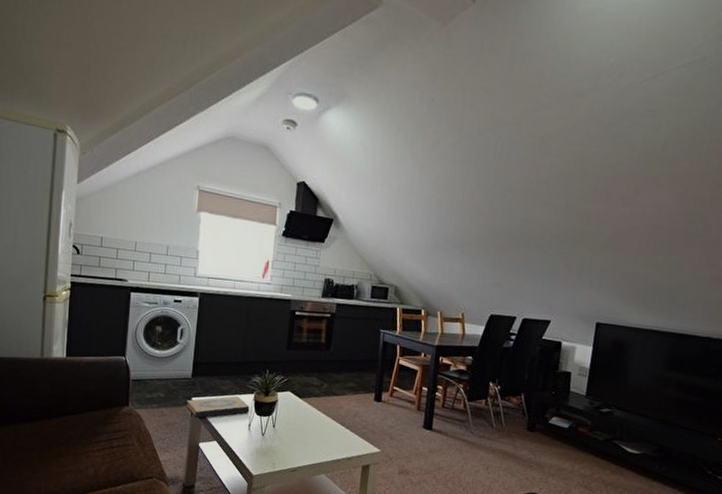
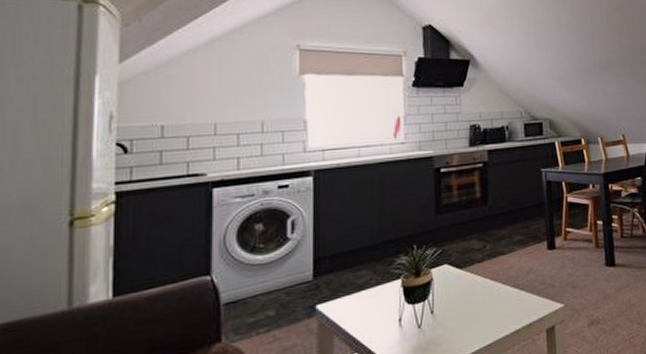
hardback book: present [186,395,250,419] -> none [309,287,398,332]

